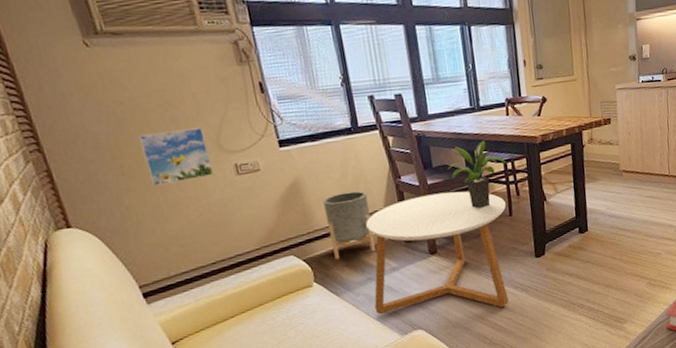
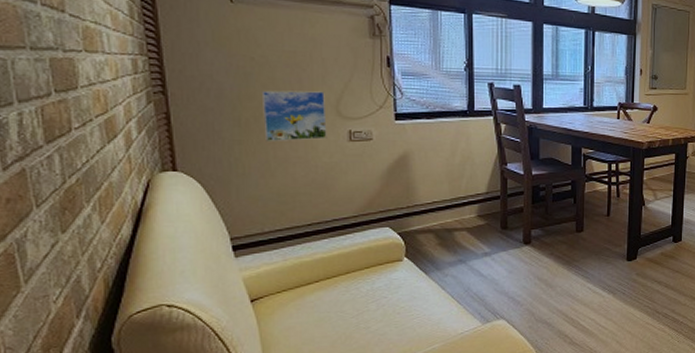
planter: present [323,191,375,260] -> none [428,172,472,237]
coffee table: present [366,191,509,315] -> none [461,184,605,308]
potted plant: present [448,140,507,209] -> none [554,140,612,205]

